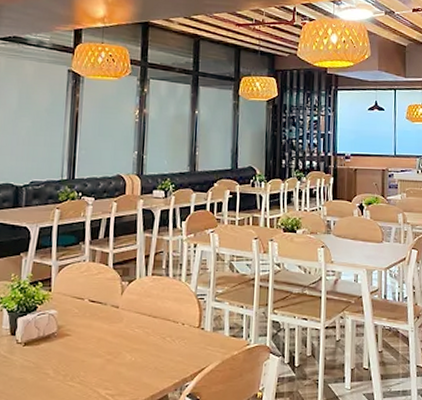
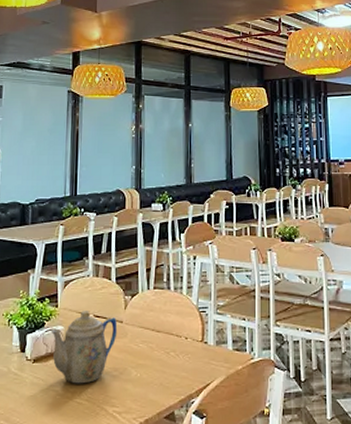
teapot: none [43,295,113,367] -> present [51,311,118,384]

